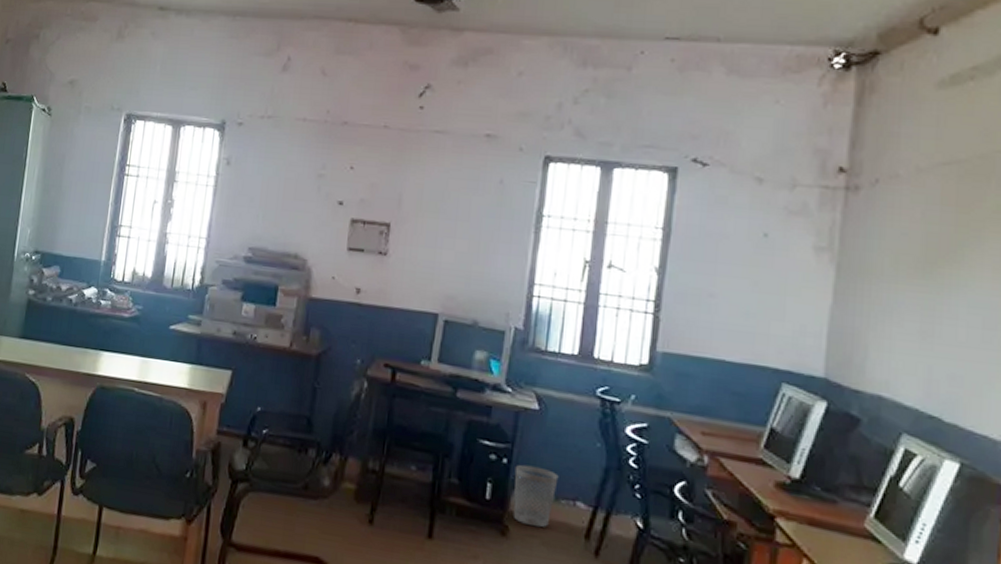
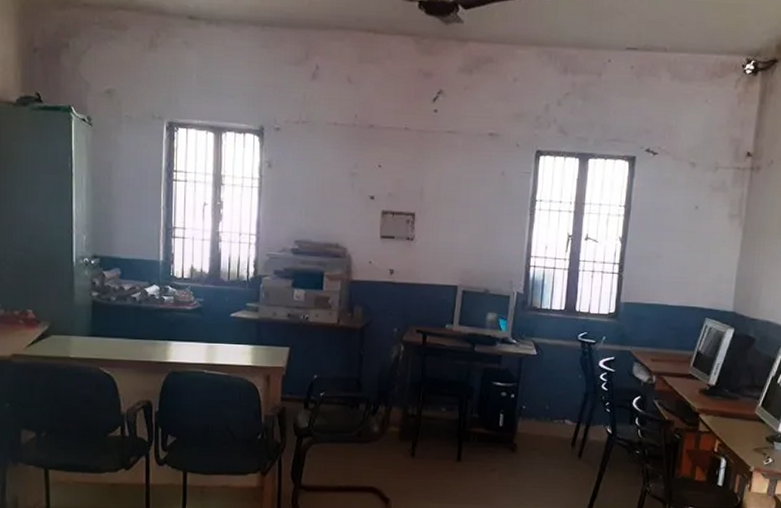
wastebasket: present [512,464,559,528] -> none [519,397,552,442]

